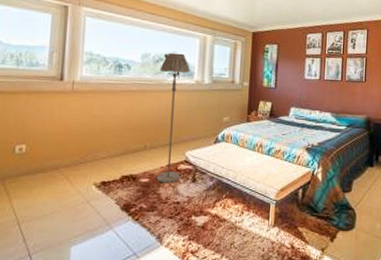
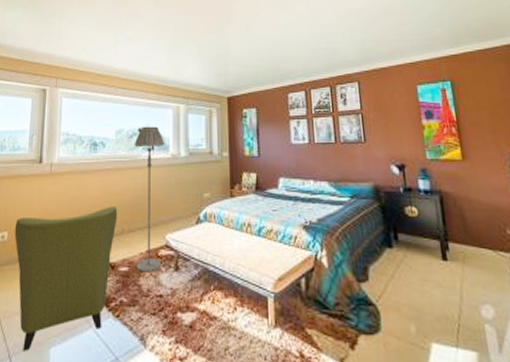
armchair: none [33,125,141,250] -> present [14,206,118,351]

